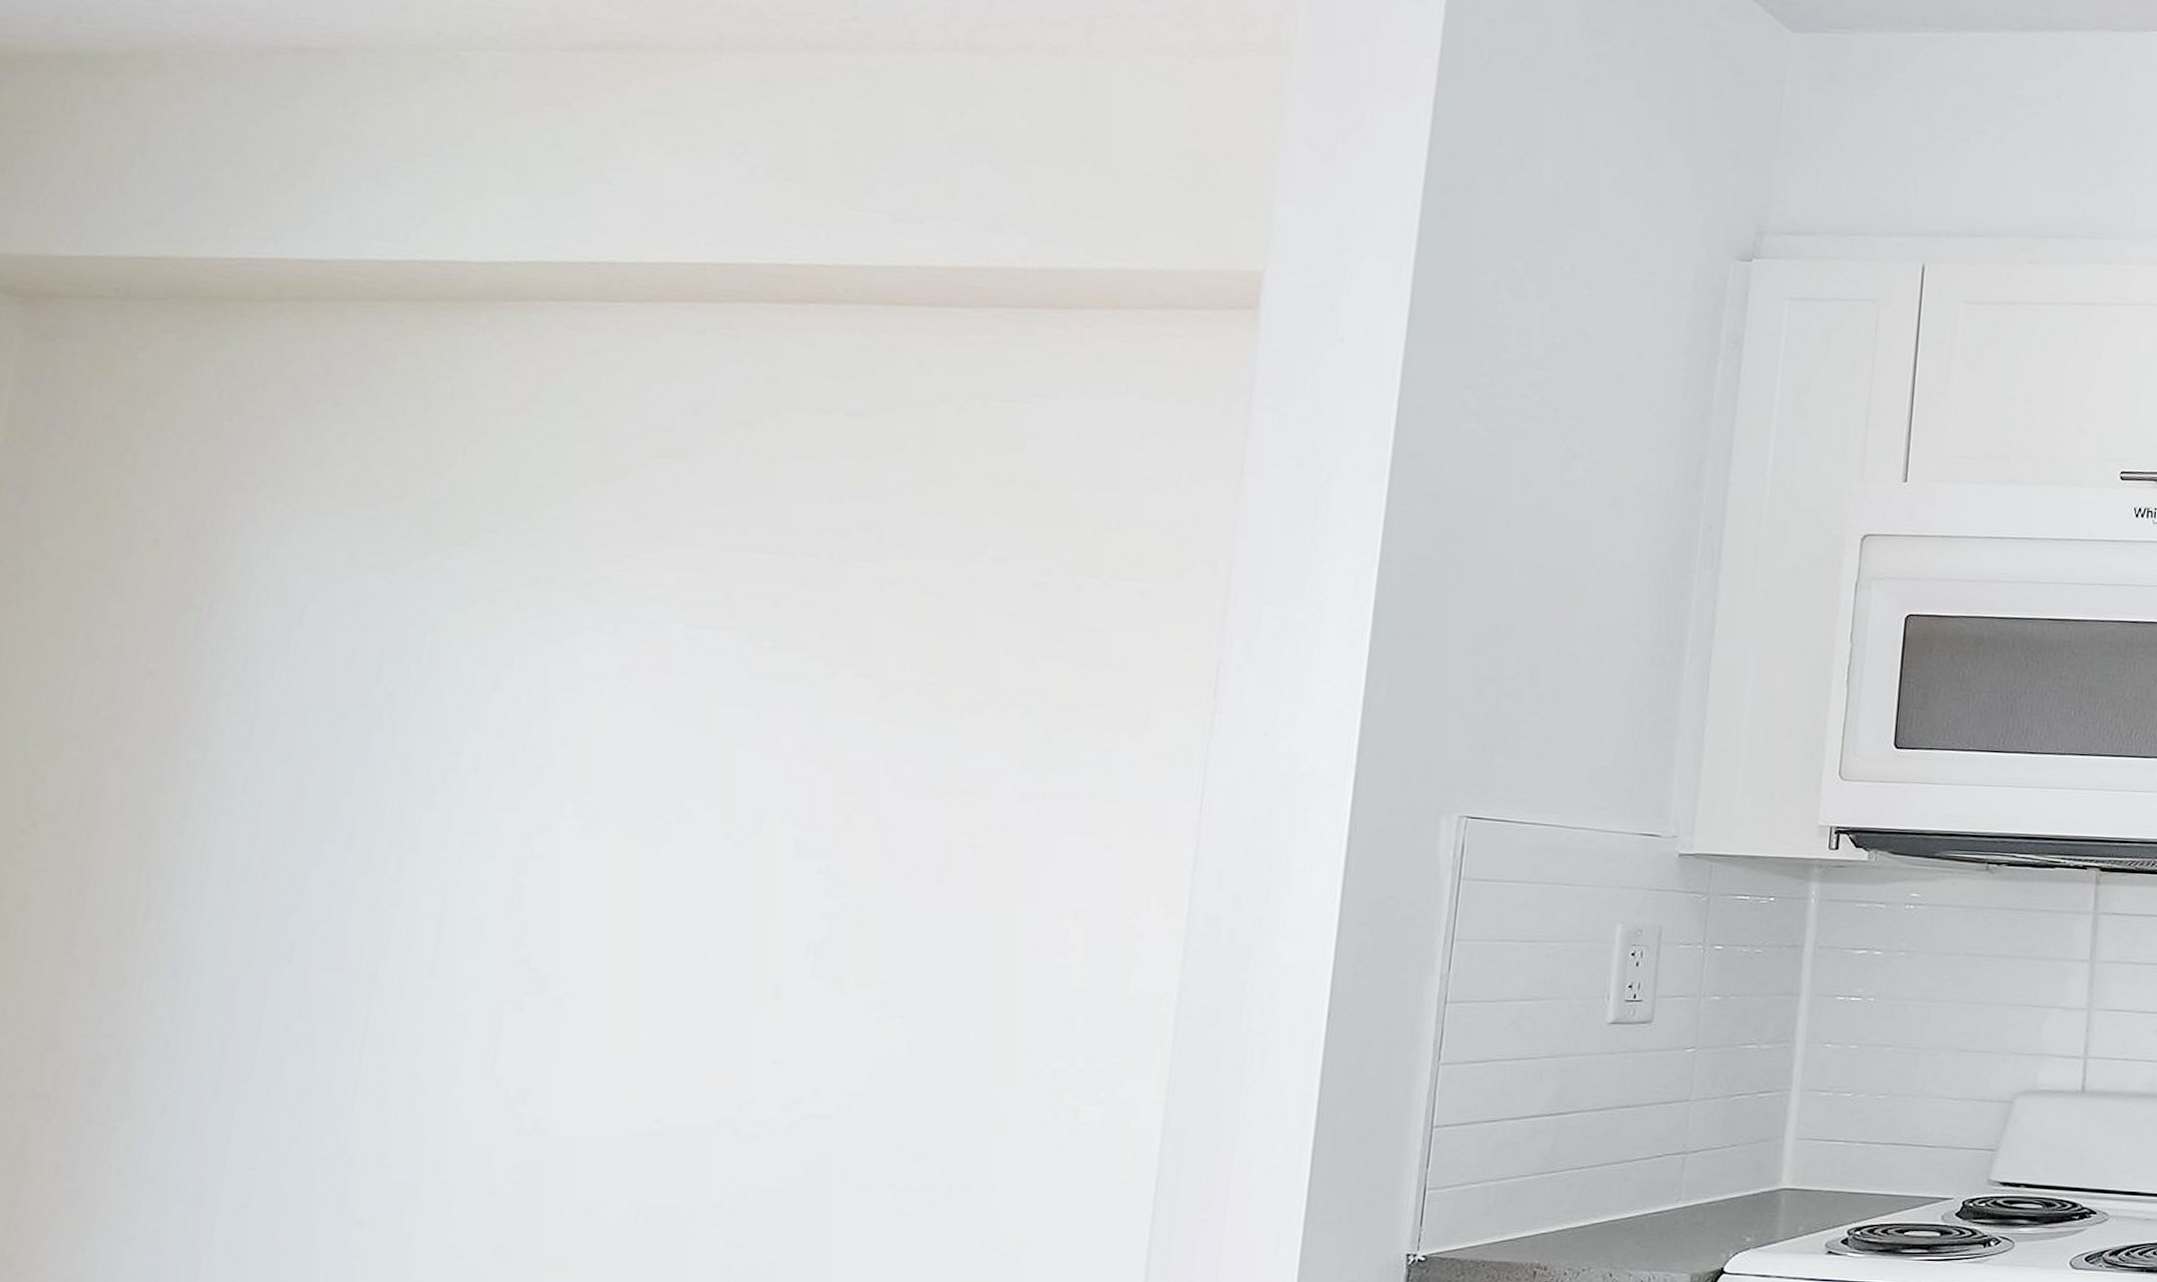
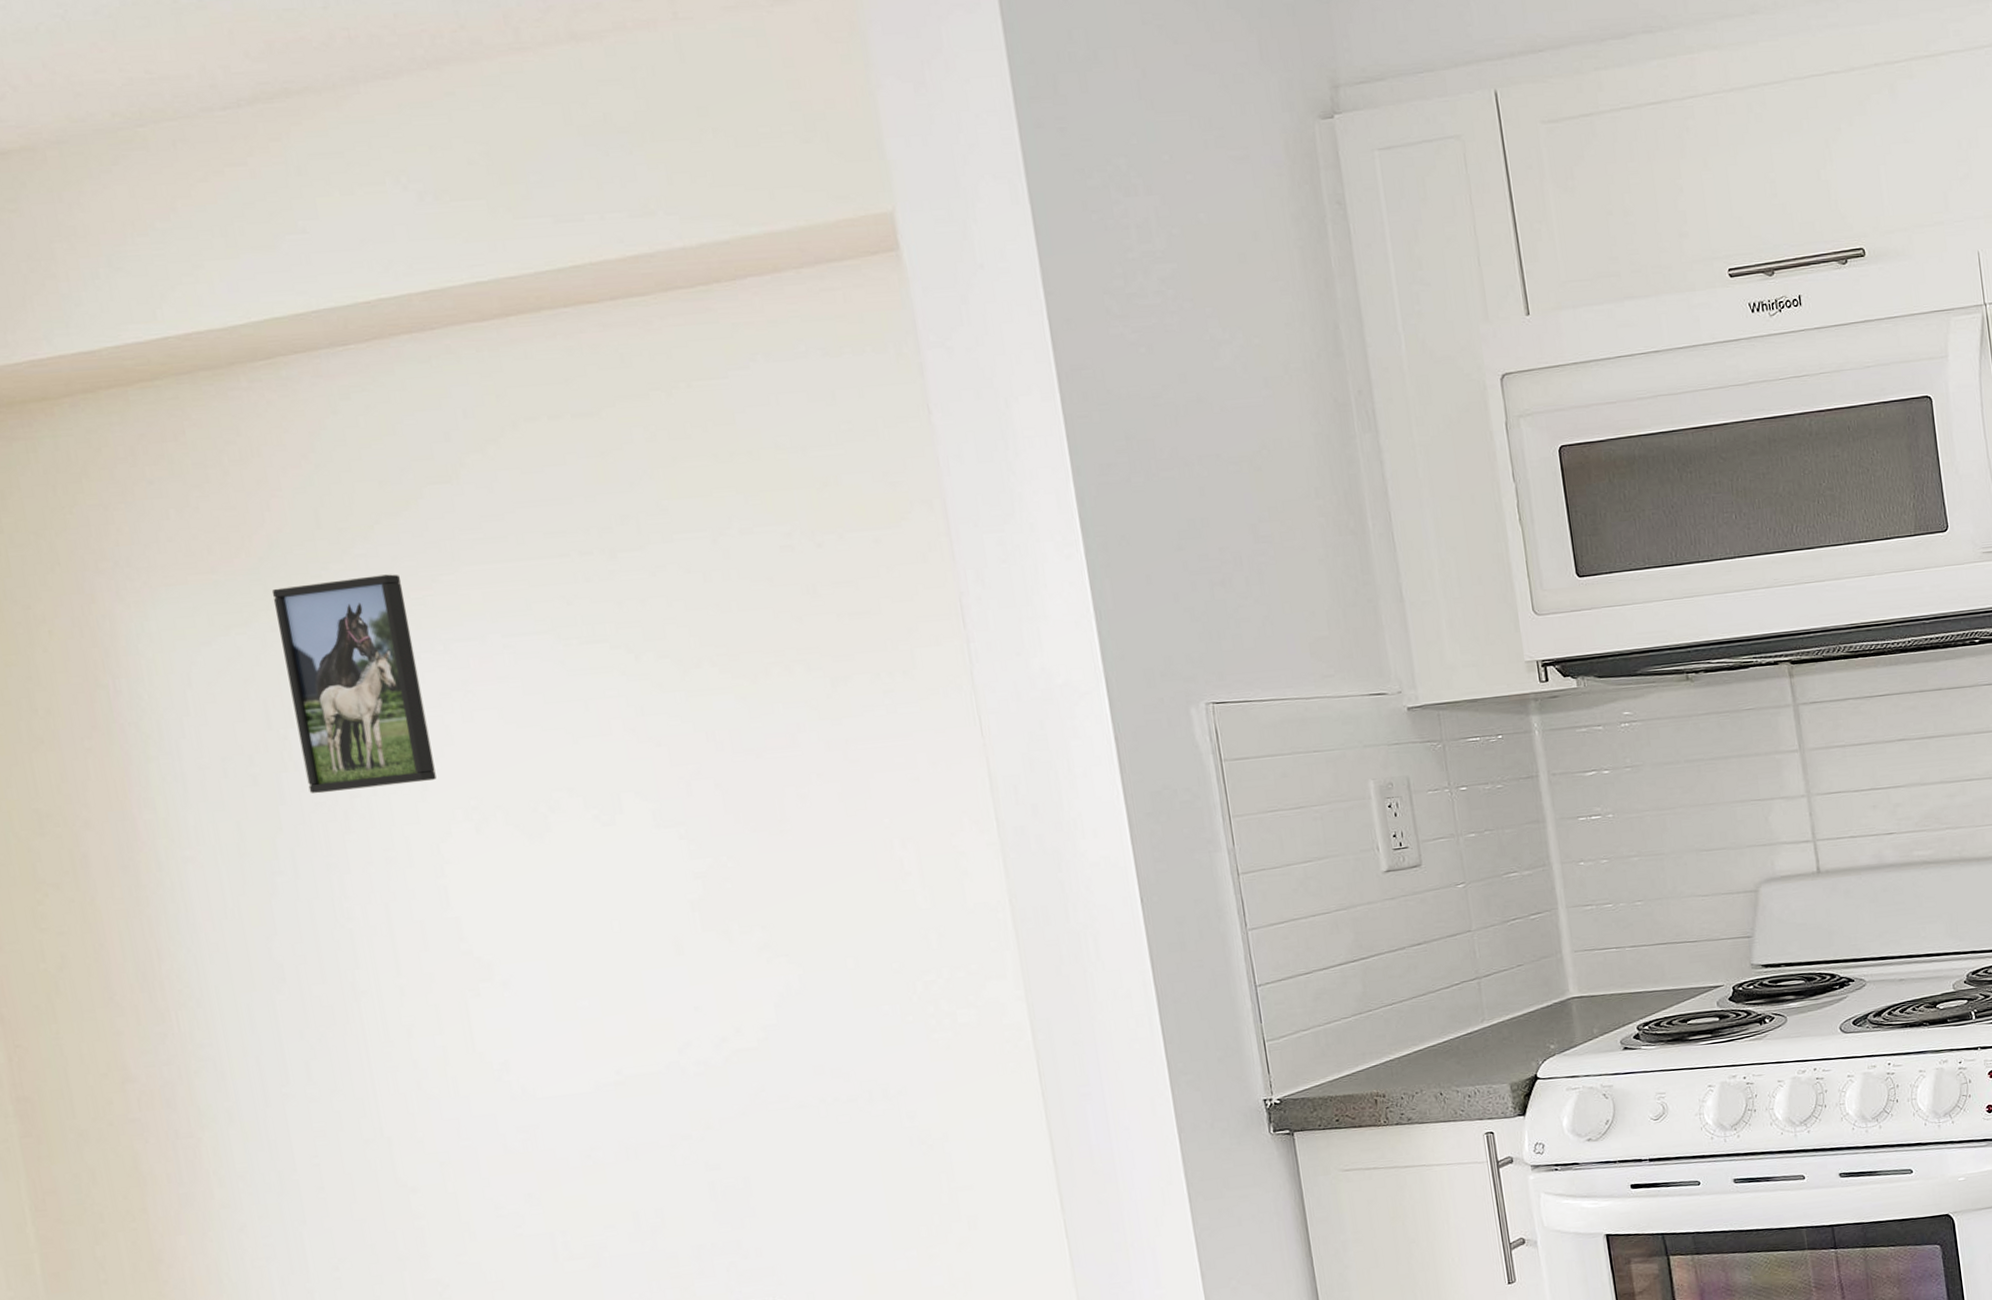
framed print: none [399,535,591,767] -> present [271,574,437,794]

